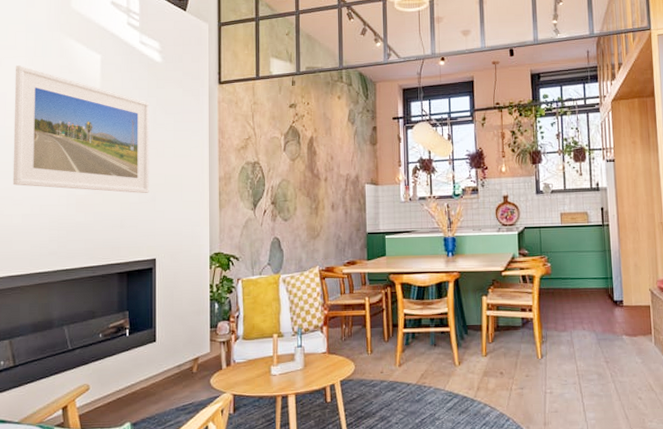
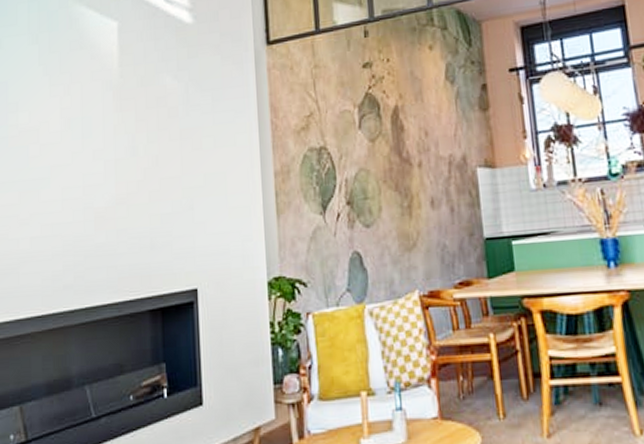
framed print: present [12,65,150,193] -> none [17,45,185,201]

